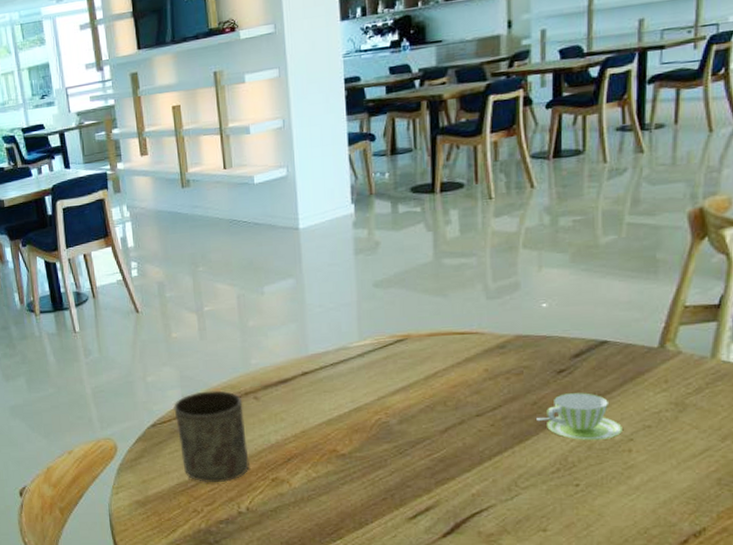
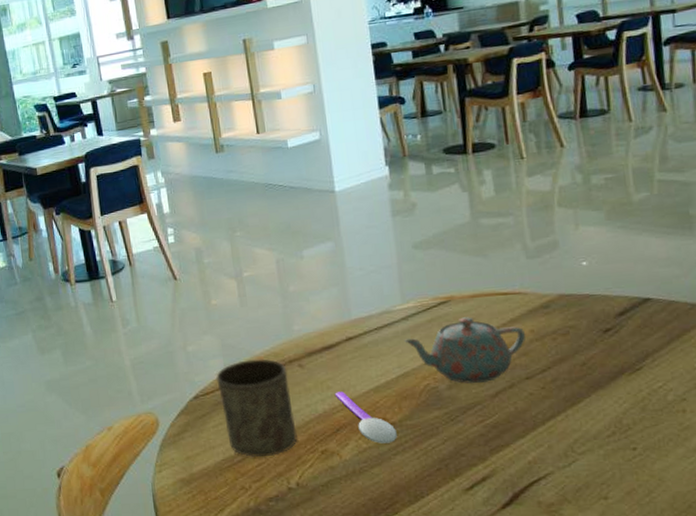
spoon: none [288,423,346,473] -> present [334,391,397,444]
teapot: none [359,355,480,419] -> present [404,317,526,384]
cup: present [536,393,622,441] -> none [587,352,674,402]

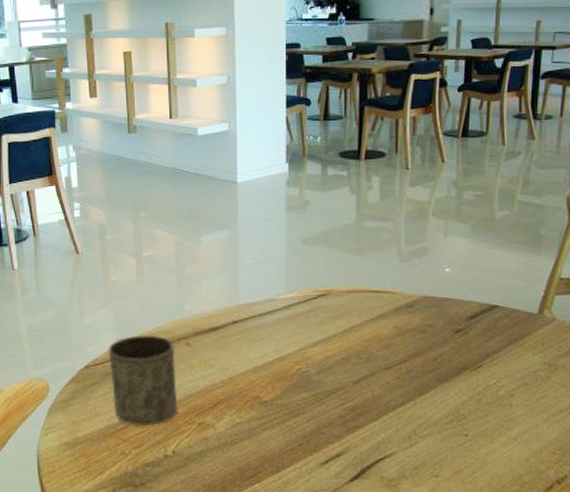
spoon: present [334,391,397,444] -> none [216,370,268,419]
teapot: present [404,317,526,384] -> none [284,310,390,370]

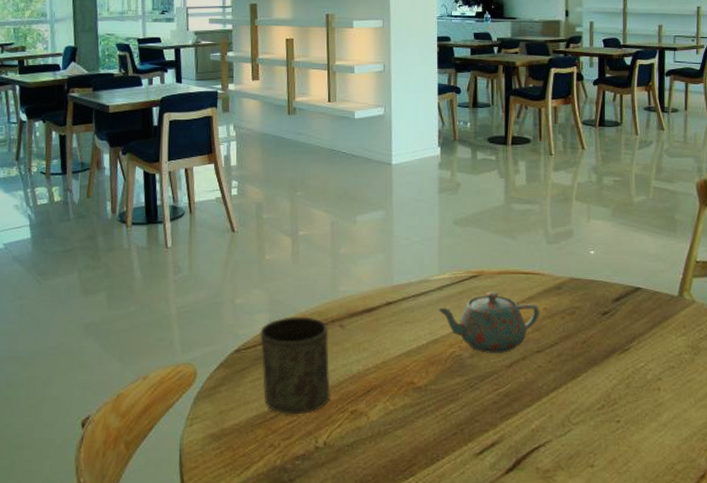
teapot: none [284,310,390,370] -> present [437,291,540,353]

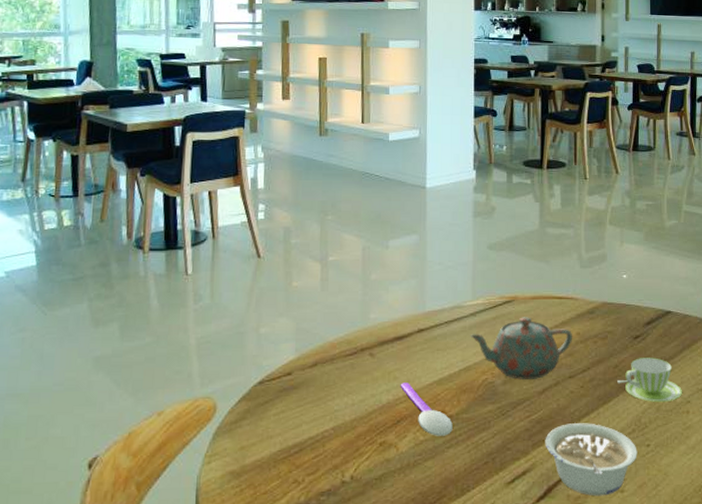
cup: present [260,317,330,415] -> none [285,345,359,449]
spoon: none [370,354,421,406] -> present [400,382,453,436]
legume: none [513,397,607,470] -> present [545,423,638,497]
cup: none [586,334,653,379] -> present [617,357,682,403]

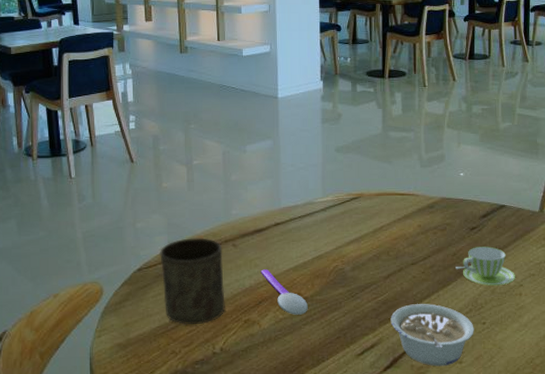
cup: none [285,345,359,449] -> present [160,238,225,325]
teapot: present [470,317,573,380] -> none [321,211,415,266]

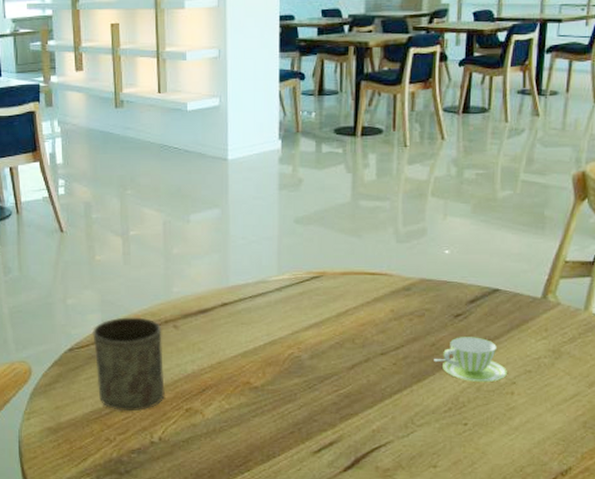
spoon: present [260,269,308,315] -> none [204,354,258,405]
legume: present [390,304,474,367] -> none [353,399,453,470]

